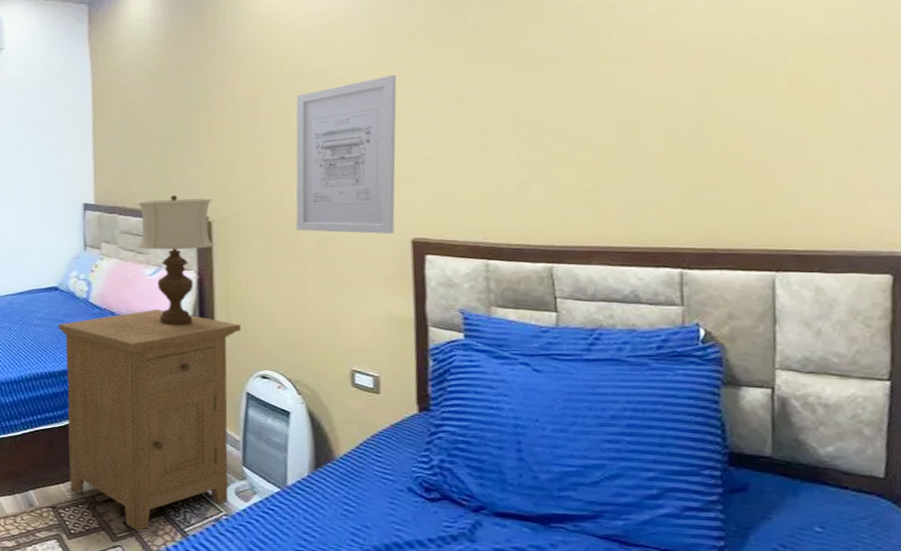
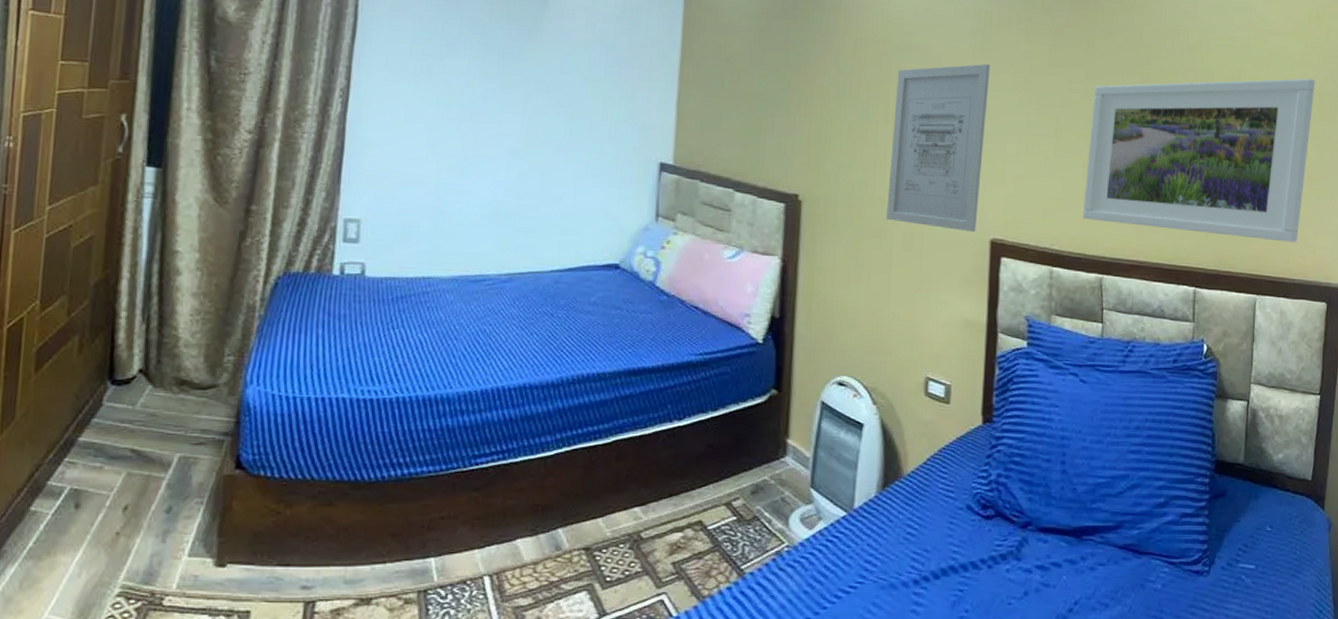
nightstand: present [58,309,242,531] -> none [610,299,823,572]
table lamp: present [136,195,214,326] -> none [718,165,805,321]
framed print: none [521,21,850,211] -> present [1083,78,1315,243]

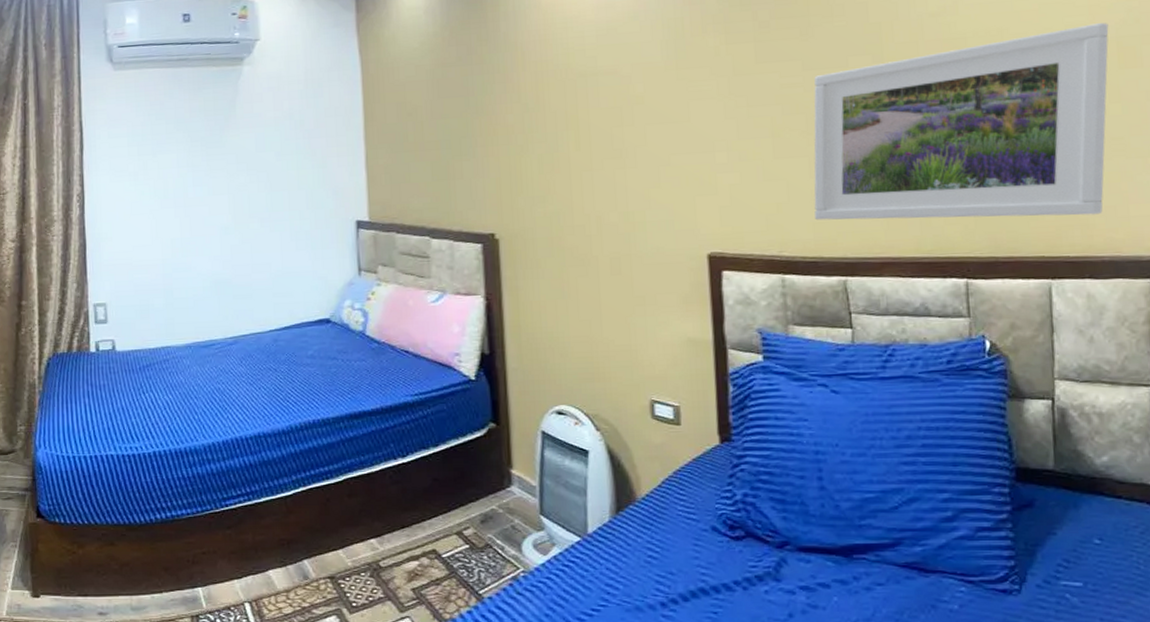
wall art: present [886,64,991,233] -> none [584,73,690,249]

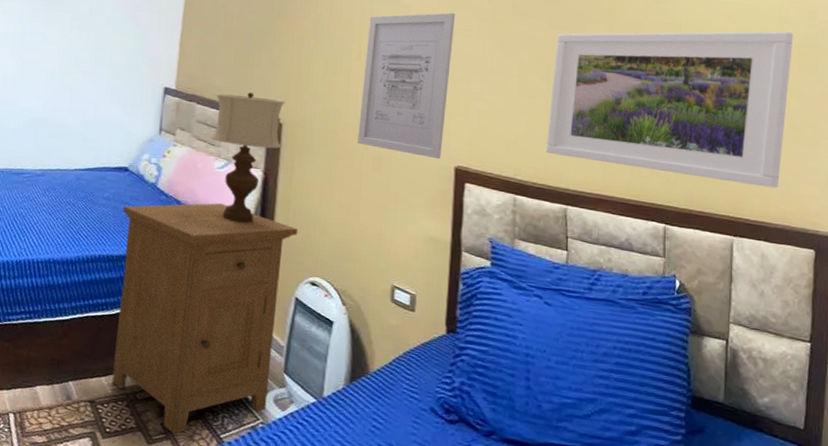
nightstand: none [331,340,535,598] -> present [112,203,298,434]
table lamp: none [415,210,502,359] -> present [211,92,286,224]
wall art: none [584,73,690,249] -> present [357,13,456,160]

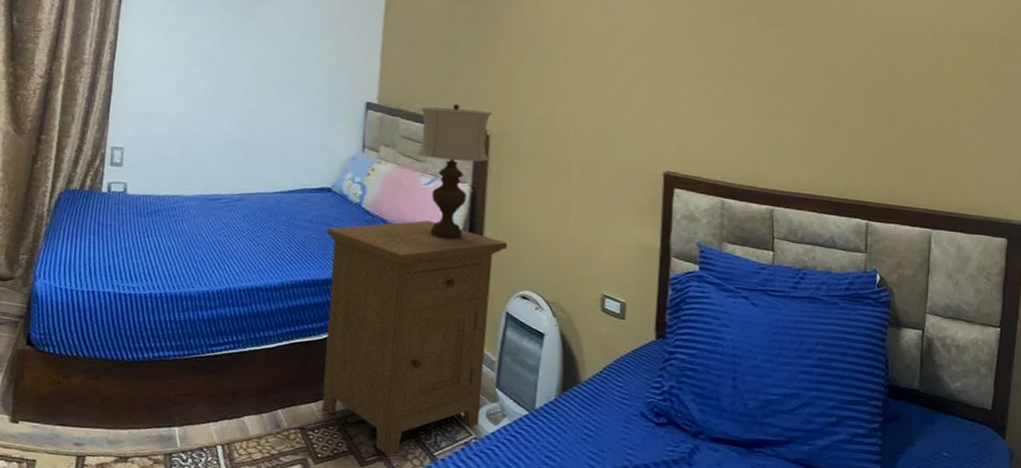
wall art: present [357,13,456,160] -> none [566,14,665,166]
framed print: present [546,31,794,188] -> none [754,23,994,180]

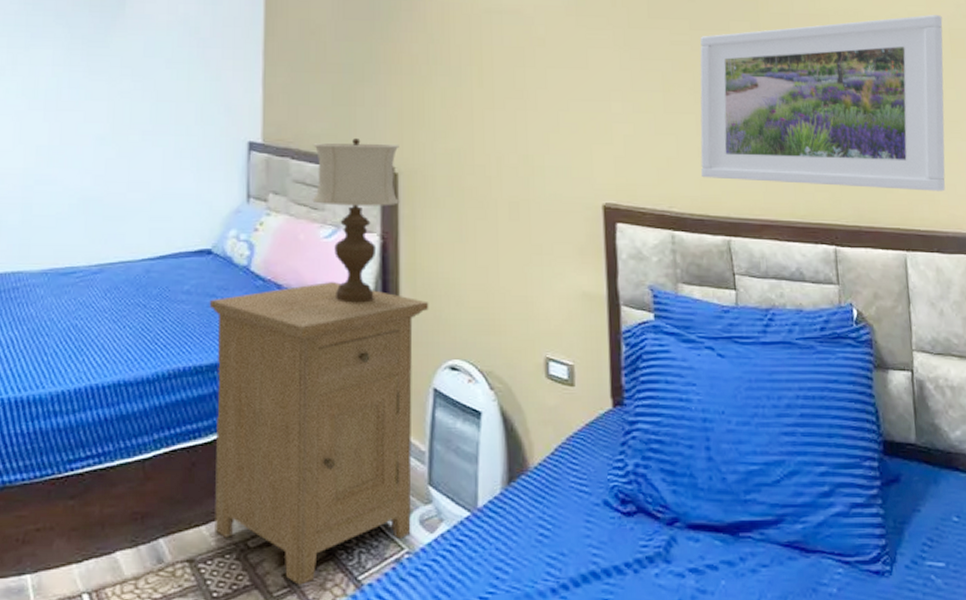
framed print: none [754,23,994,180] -> present [700,15,945,192]

